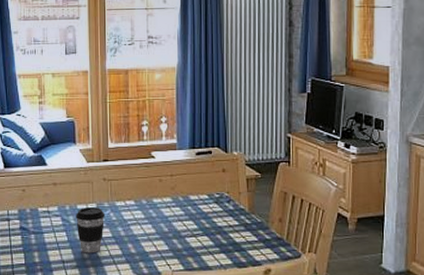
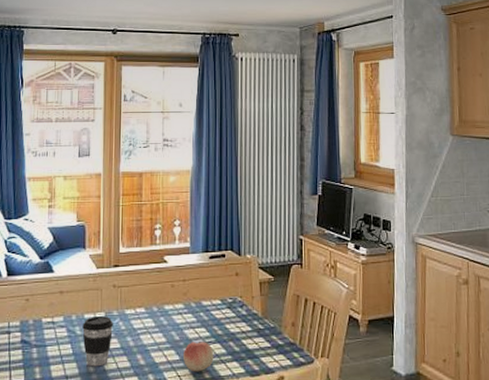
fruit: none [171,234,202,262] -> present [182,342,214,372]

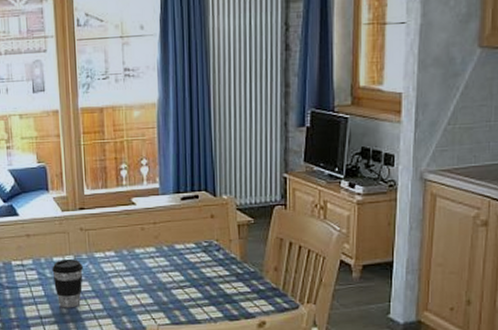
fruit: present [182,342,214,372] -> none [156,286,190,316]

